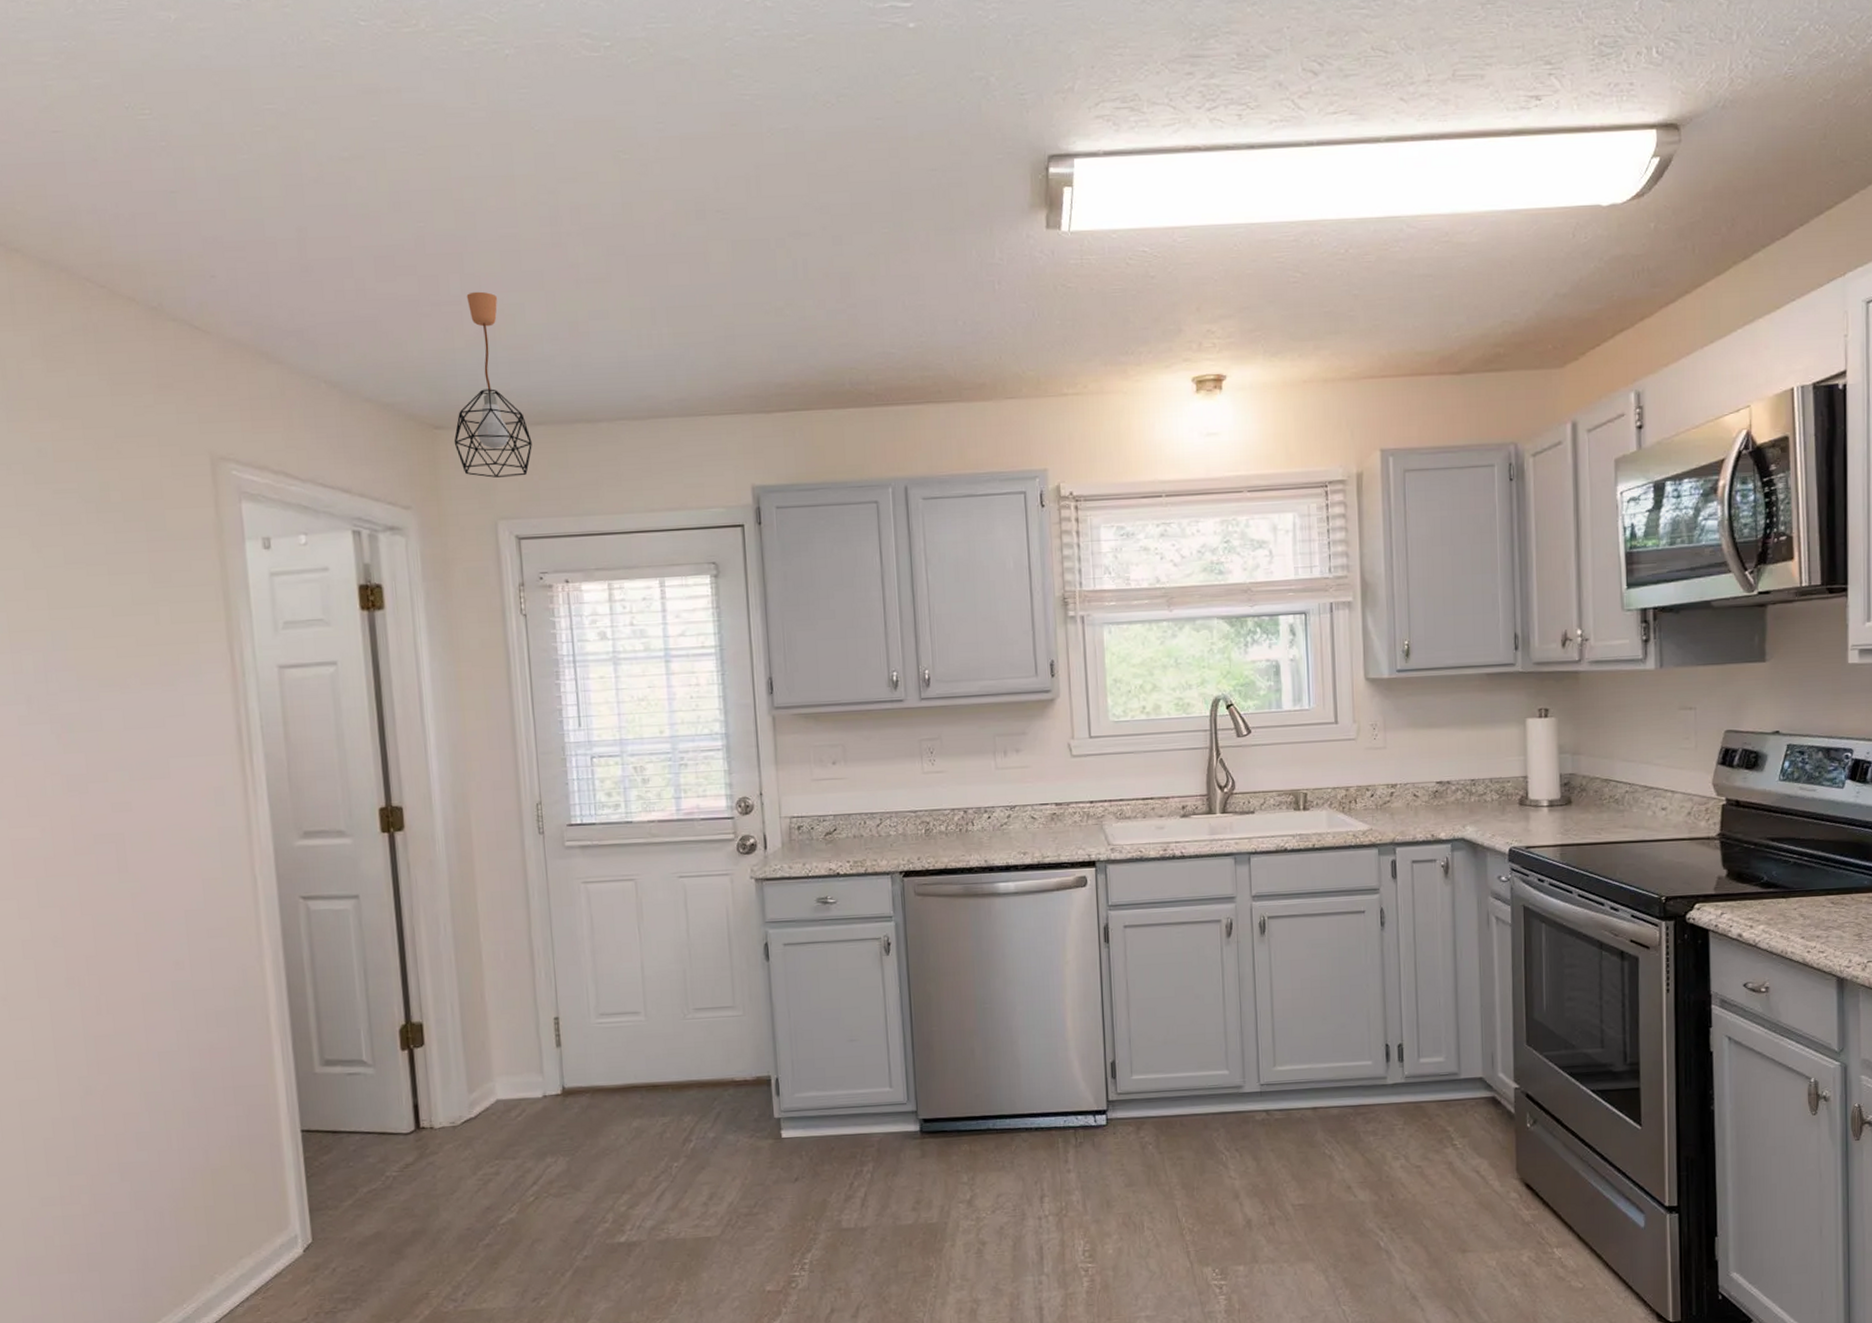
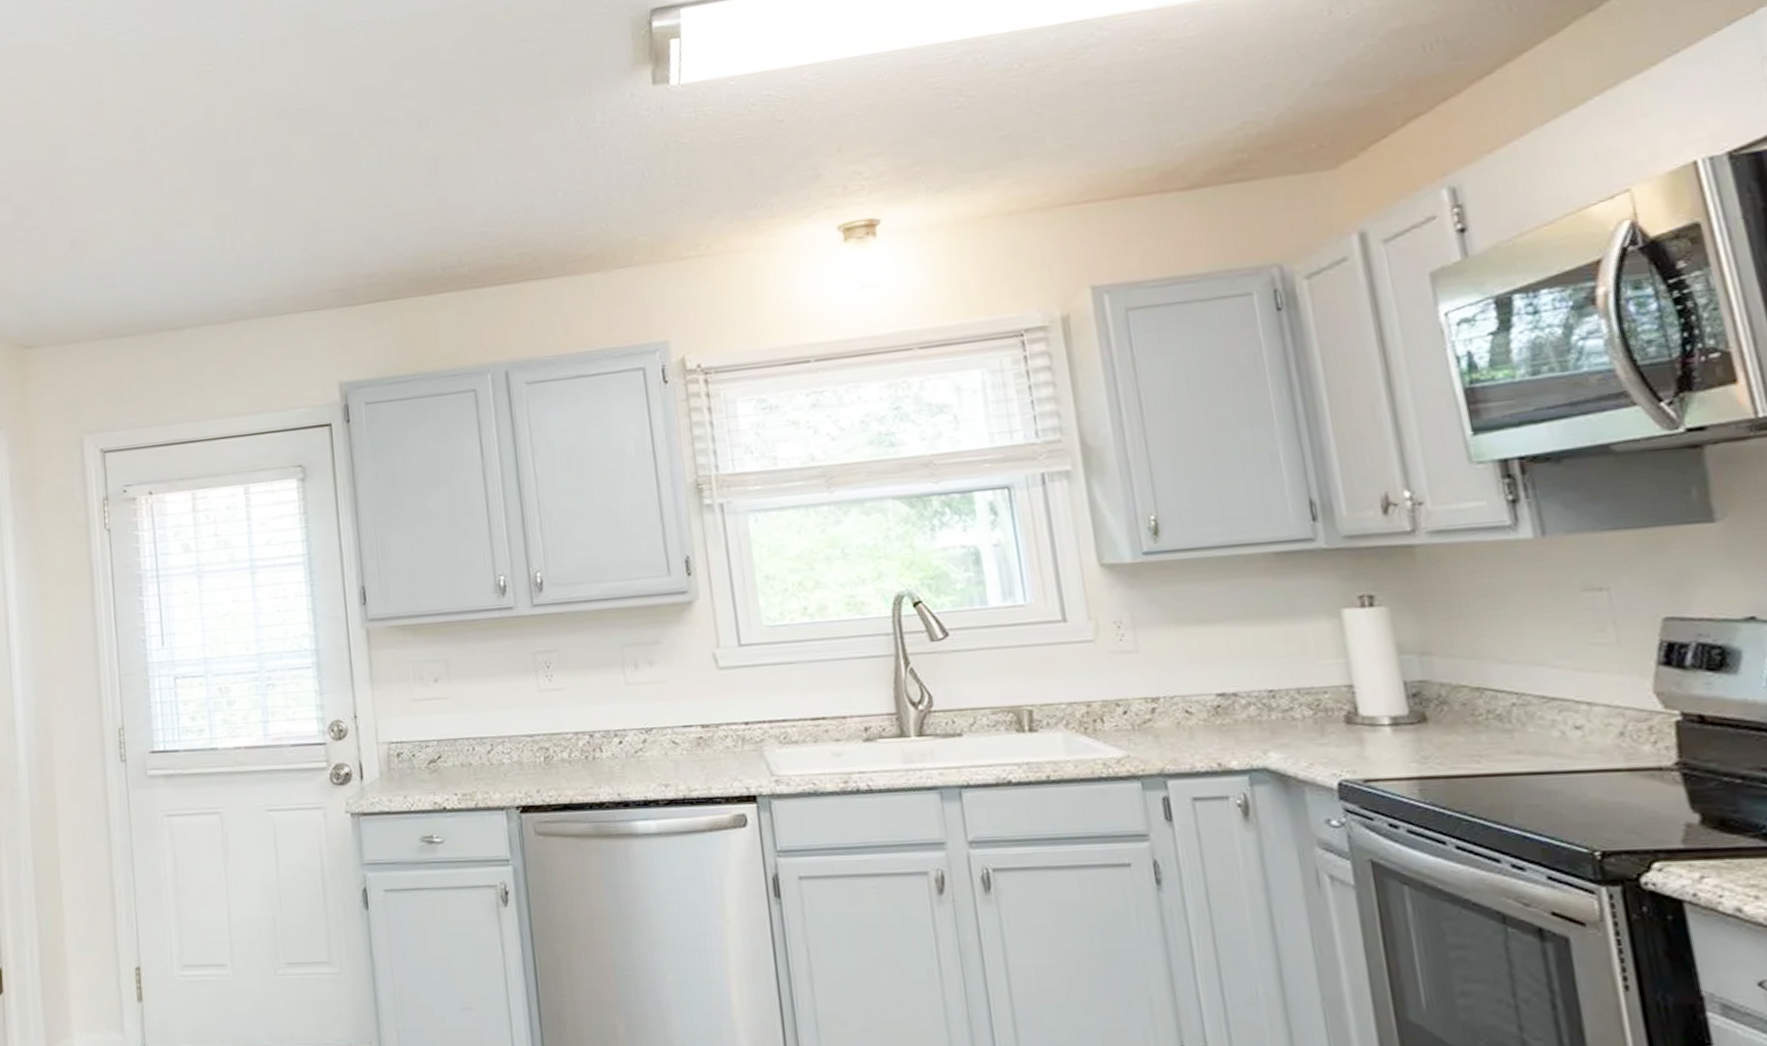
pendant light: present [454,291,532,478] -> none [42,212,117,393]

